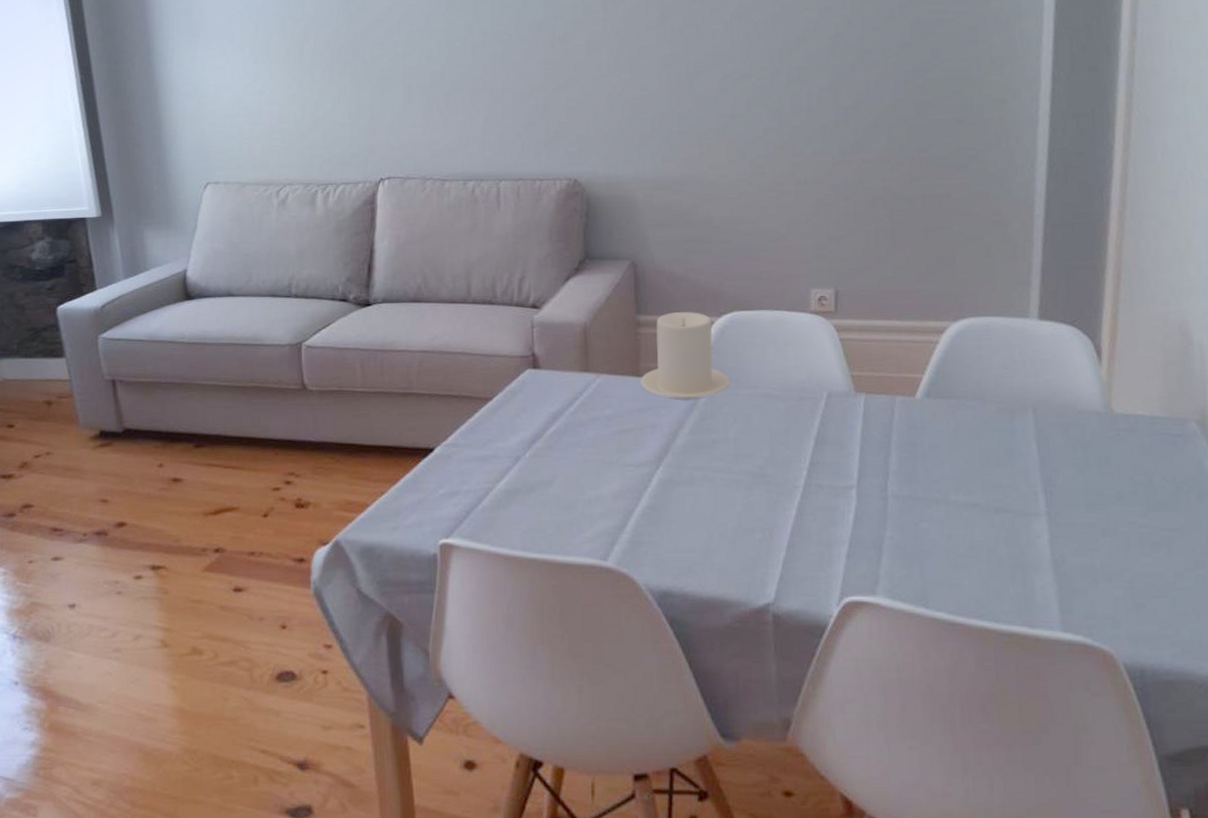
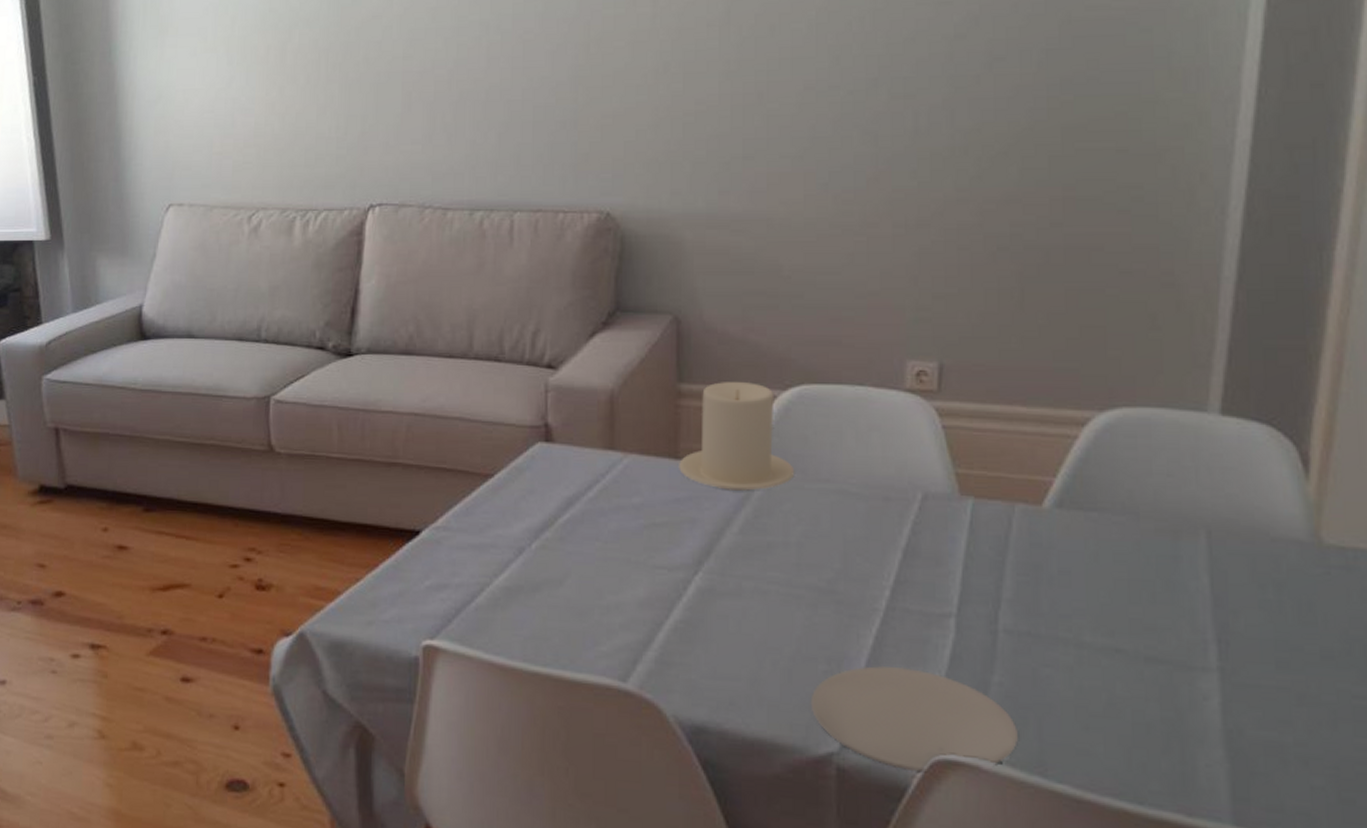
plate: none [750,530,906,613] -> present [810,665,1018,773]

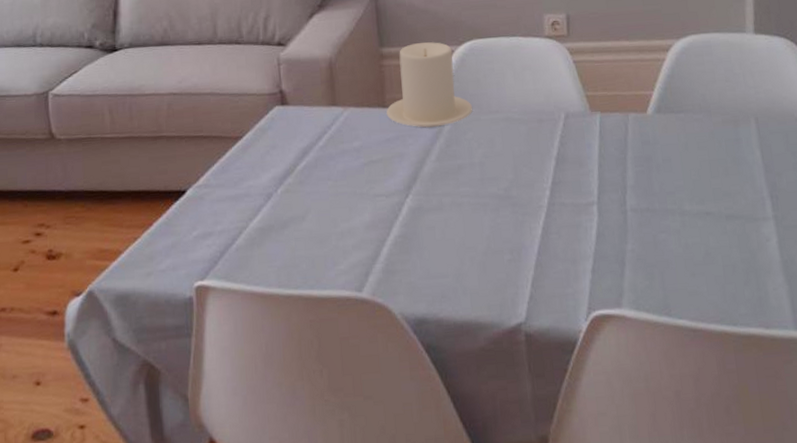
plate: present [810,665,1018,773] -> none [501,248,649,328]

